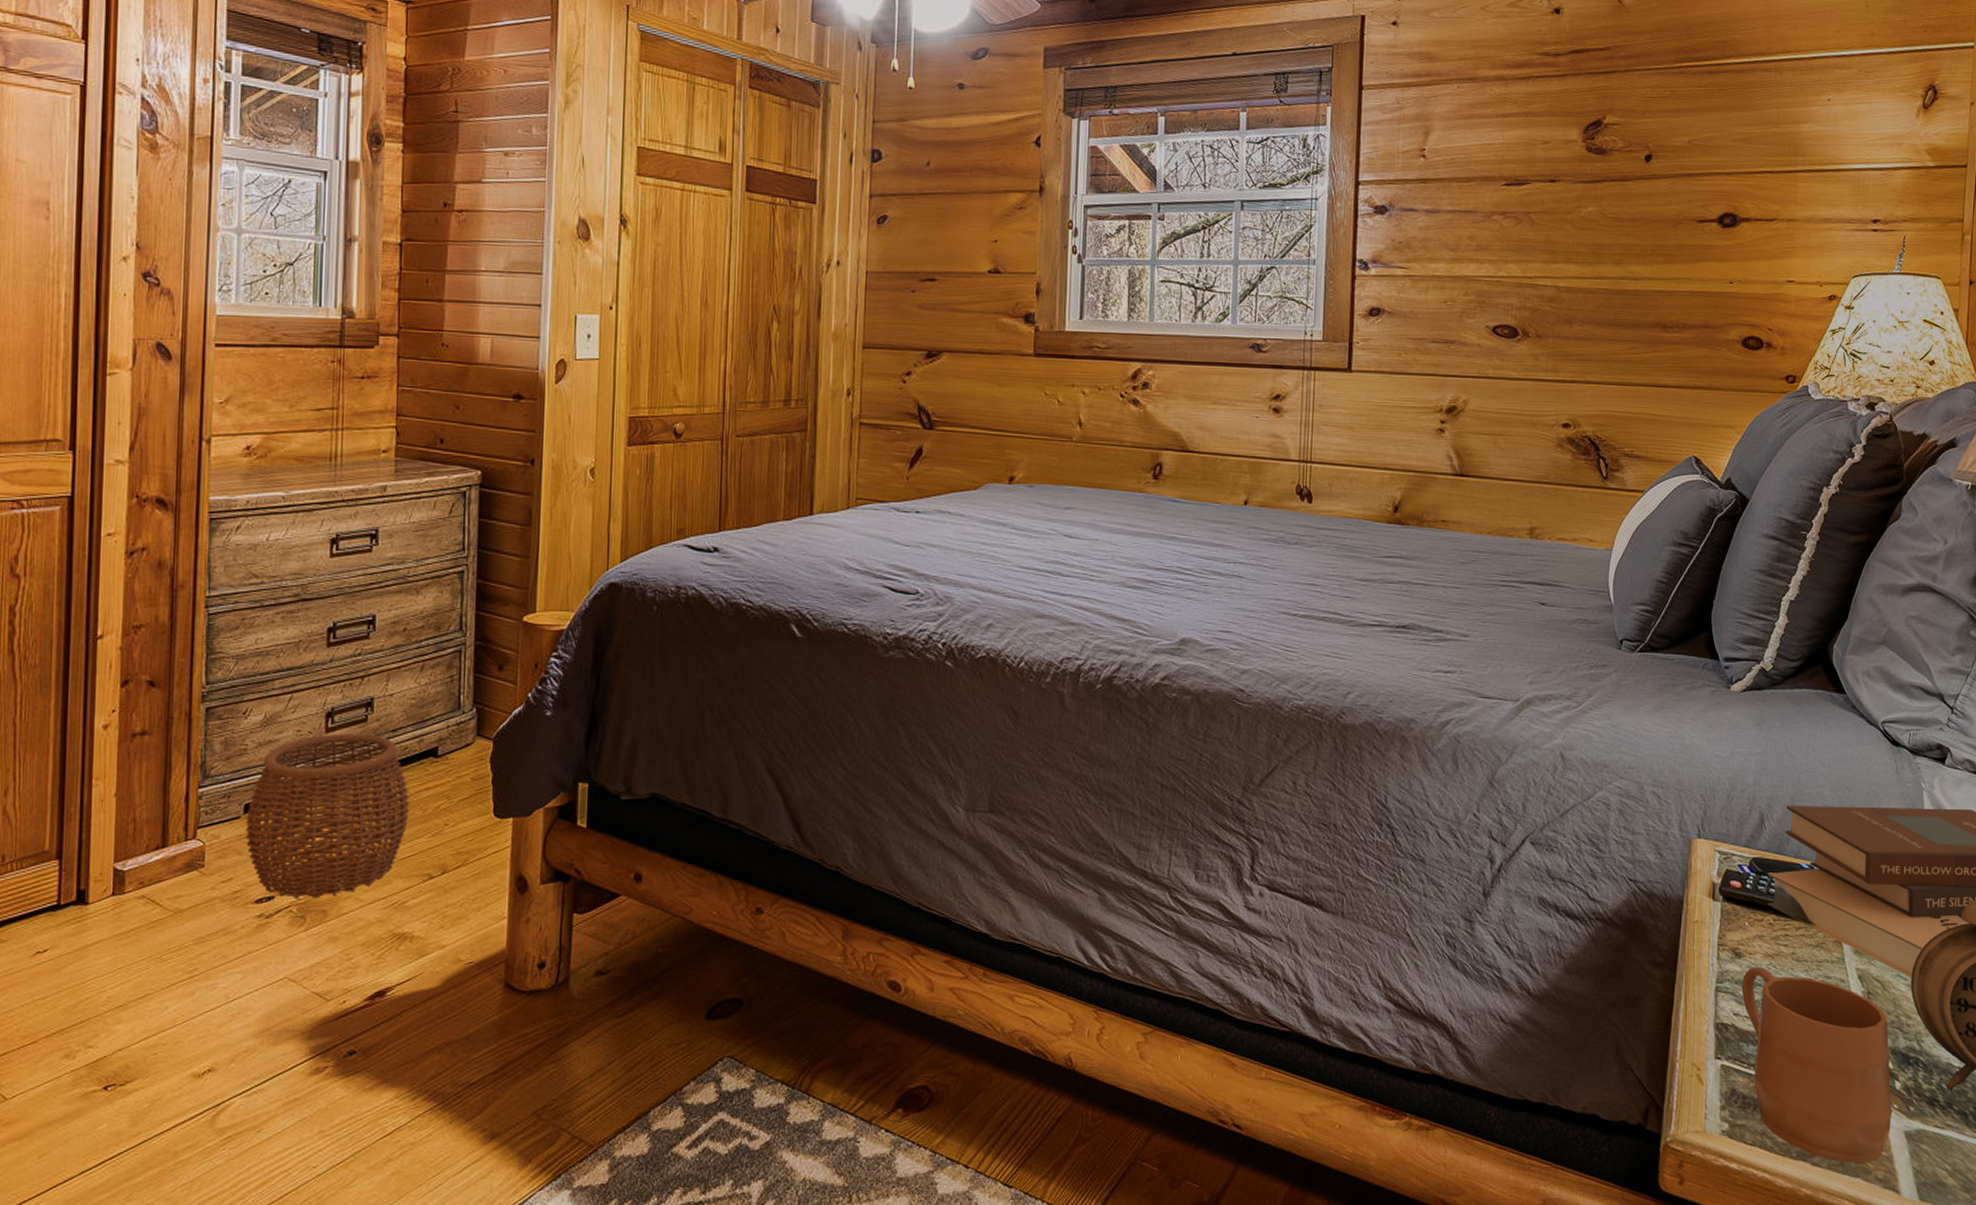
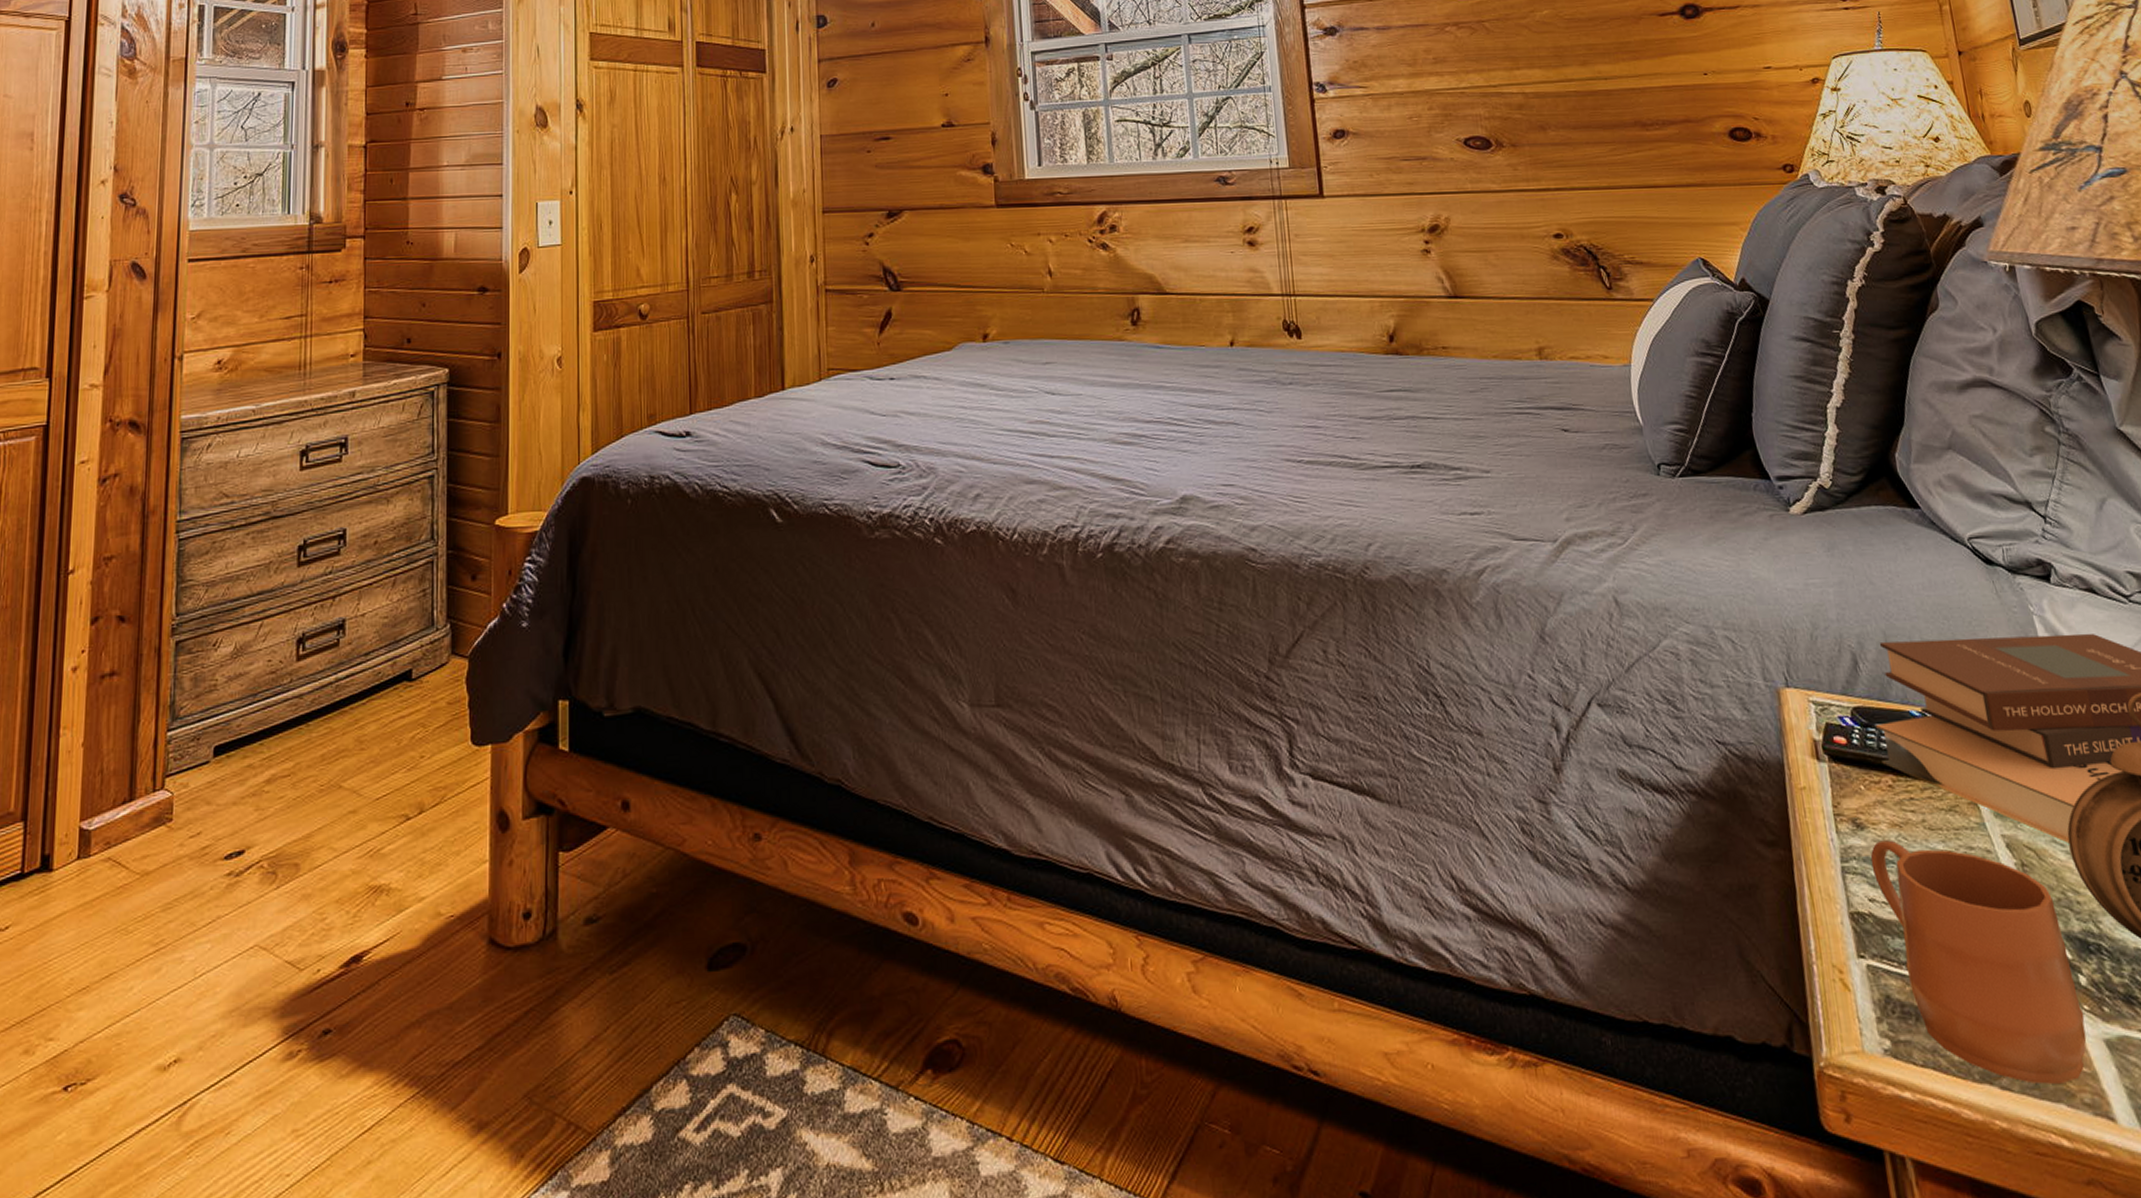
woven basket: present [245,733,410,898] -> none [214,659,385,851]

